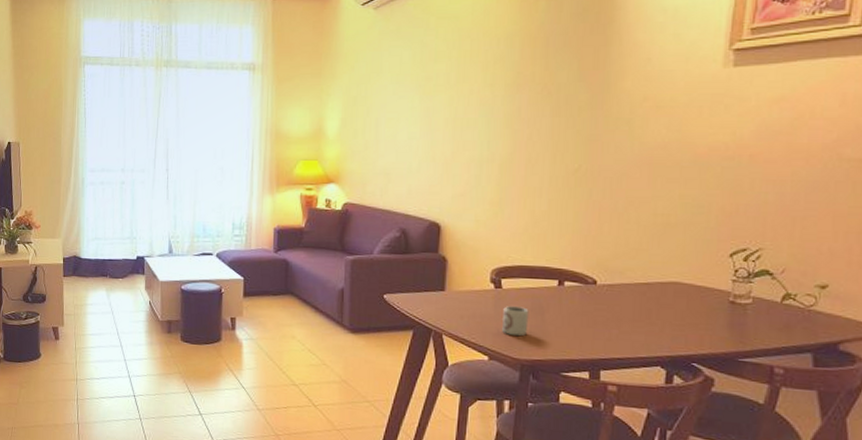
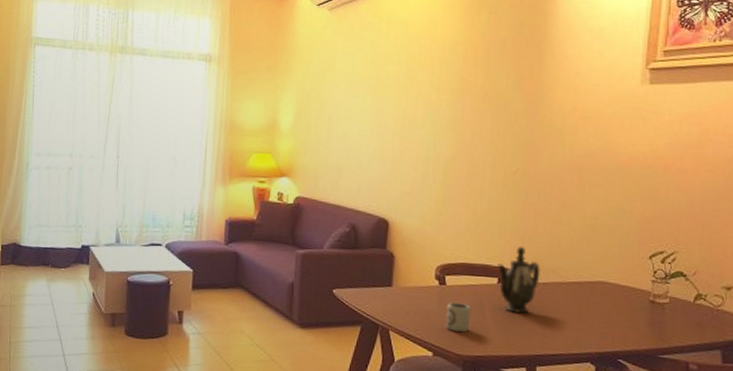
teapot: none [558,246,605,317] -> present [497,246,541,314]

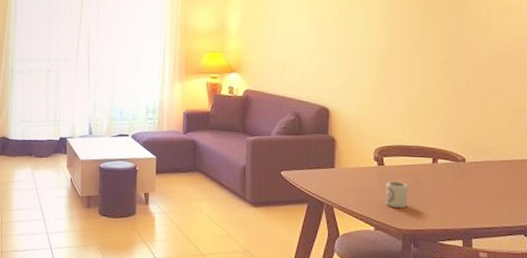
teapot: present [497,246,541,314] -> none [431,128,472,190]

